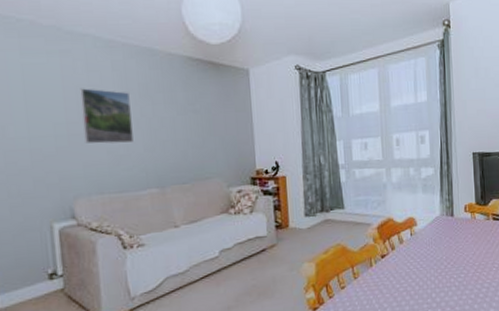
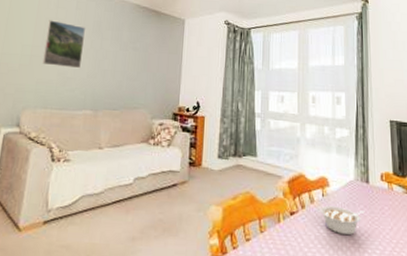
legume: none [409,242,451,267] -> present [320,205,365,236]

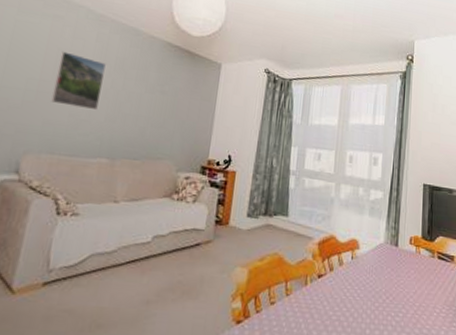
legume: present [320,205,365,236] -> none [348,268,392,299]

